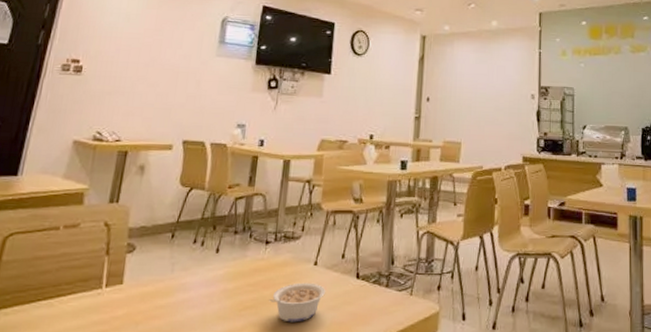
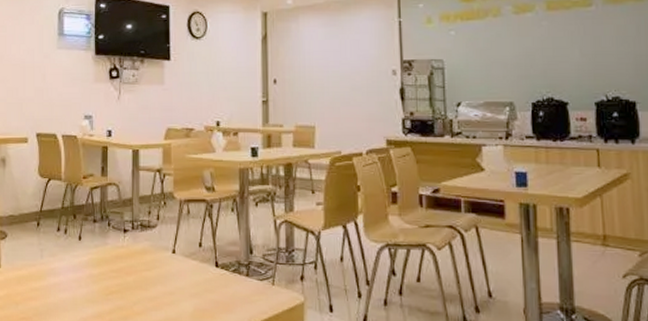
legume: present [269,282,325,322] -> none [133,270,186,308]

